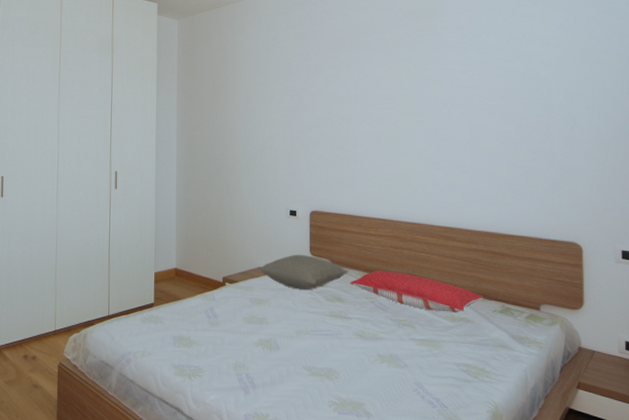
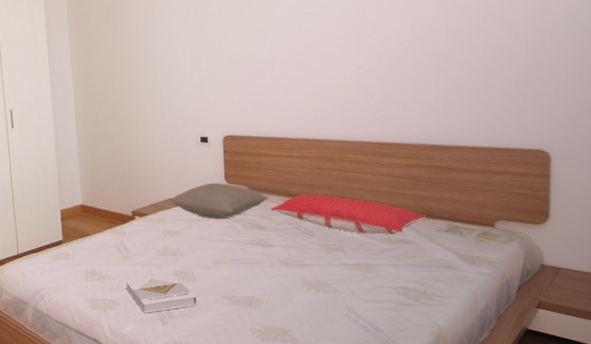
book: none [212,342,280,382] -> present [125,273,198,314]

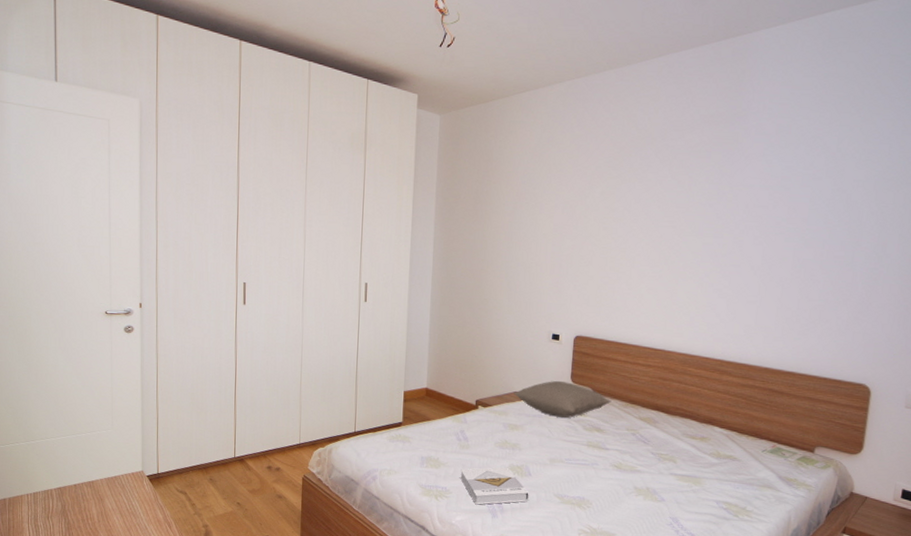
pillow: present [270,193,427,235] -> none [610,401,755,451]

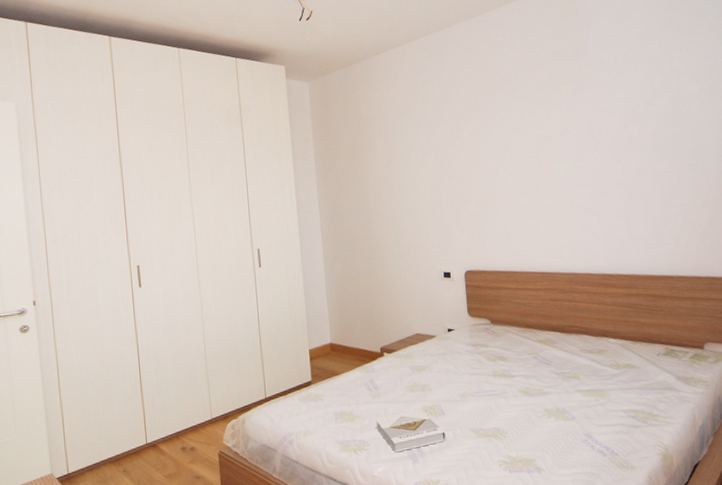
pillow: present [514,380,612,418] -> none [416,316,510,353]

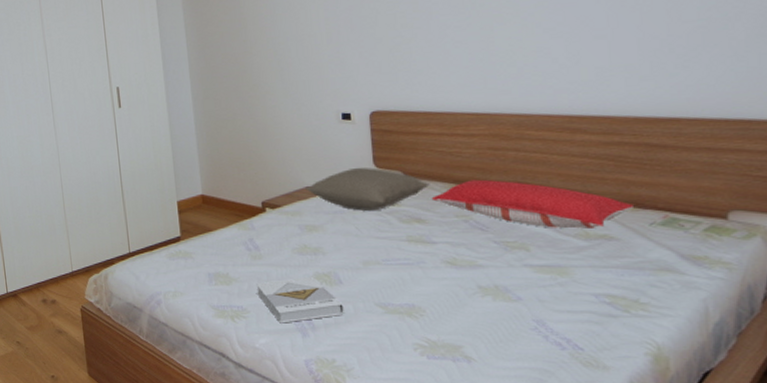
pillow: none [416,316,510,353] -> present [305,167,430,212]
pillow: none [510,324,647,361] -> present [431,179,635,230]

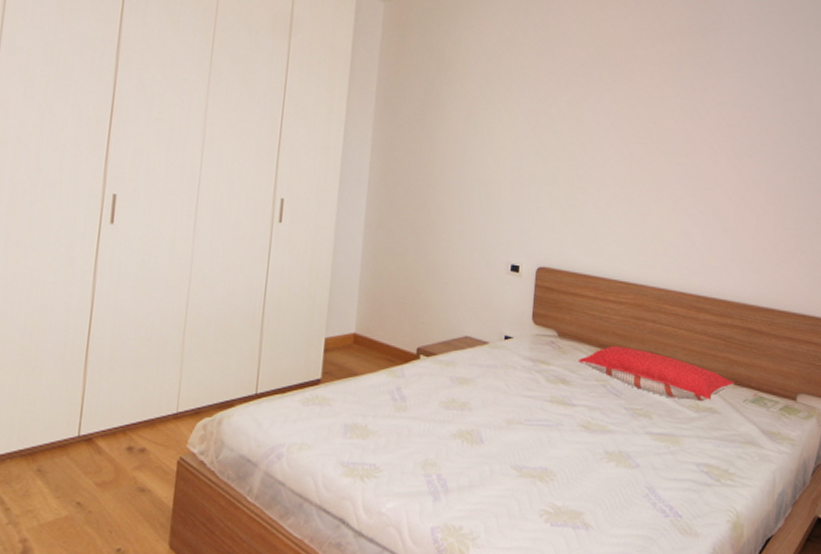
book: present [256,276,345,323] -> none [394,433,482,485]
pillow: present [305,167,430,212] -> none [464,321,579,369]

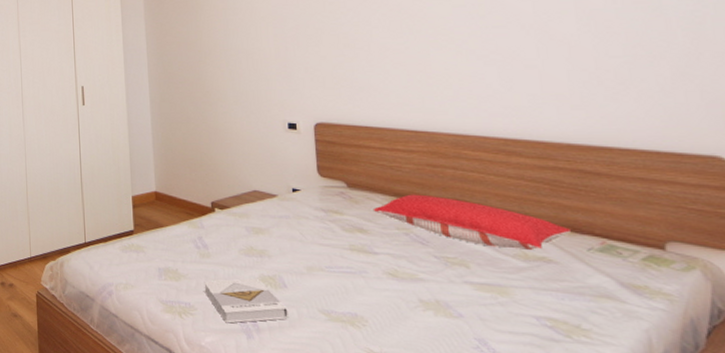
book: none [394,433,482,485] -> present [204,278,289,324]

